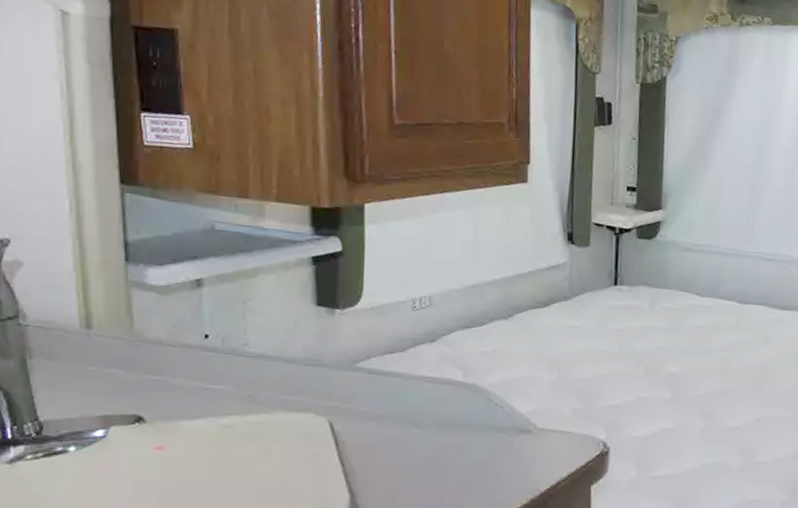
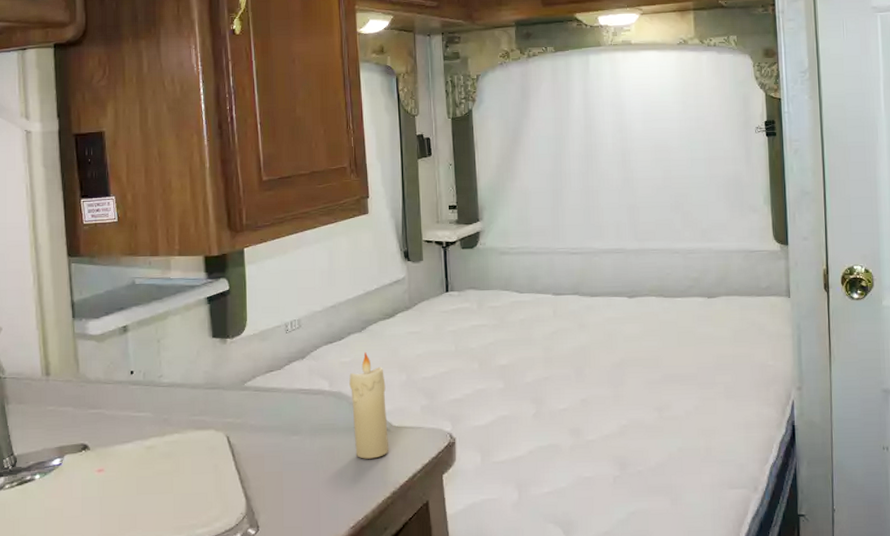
candle: none [488,342,532,462] -> present [349,351,388,459]

